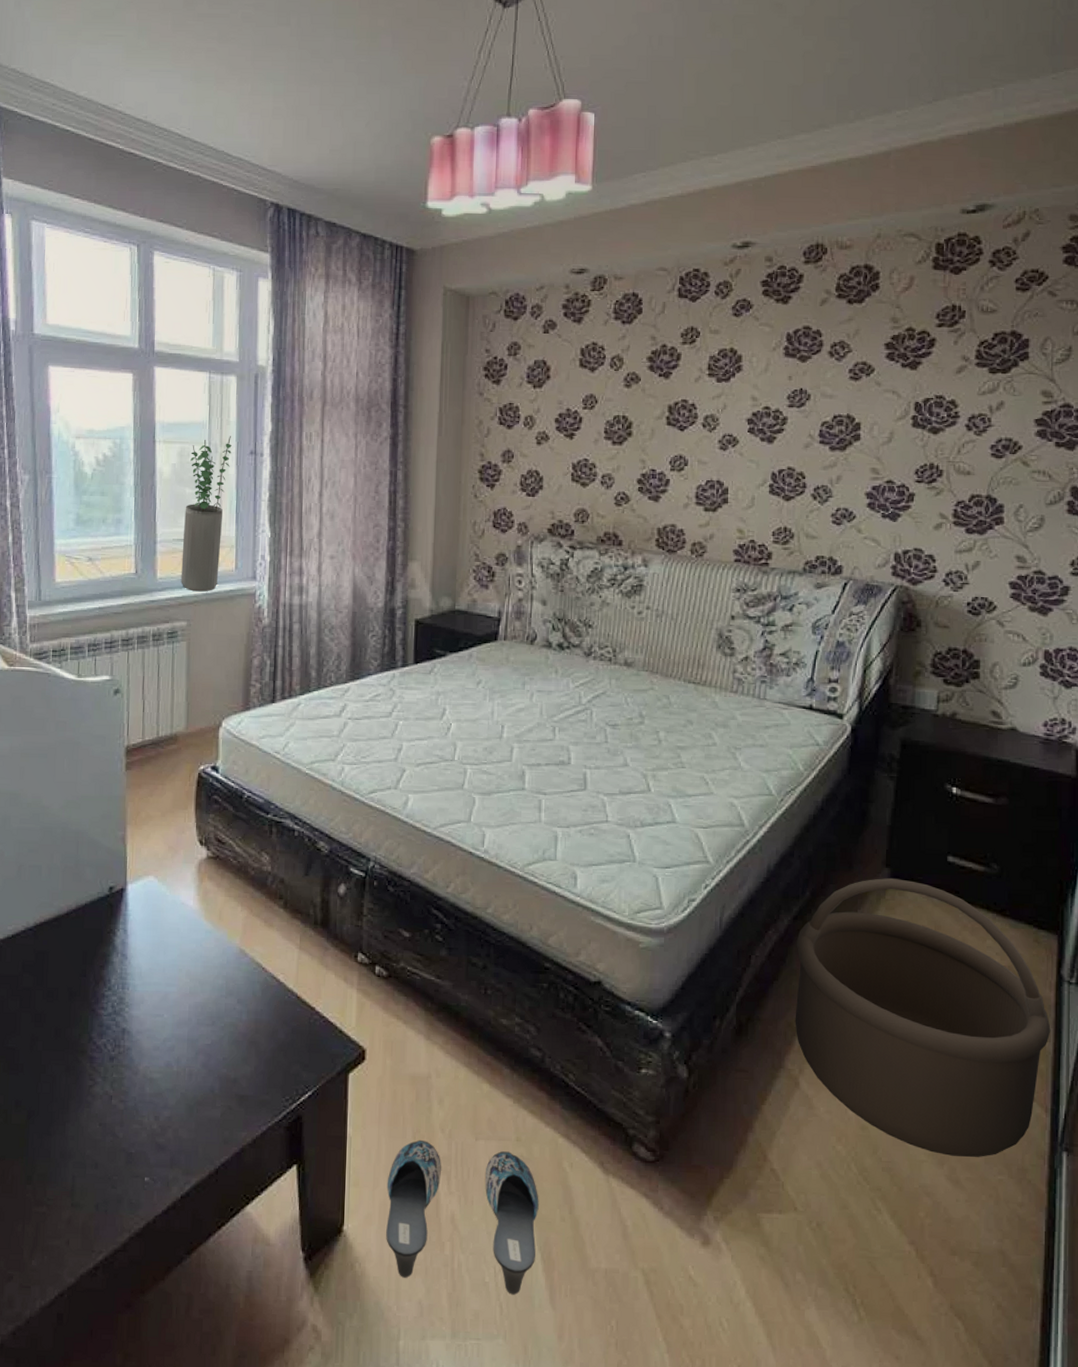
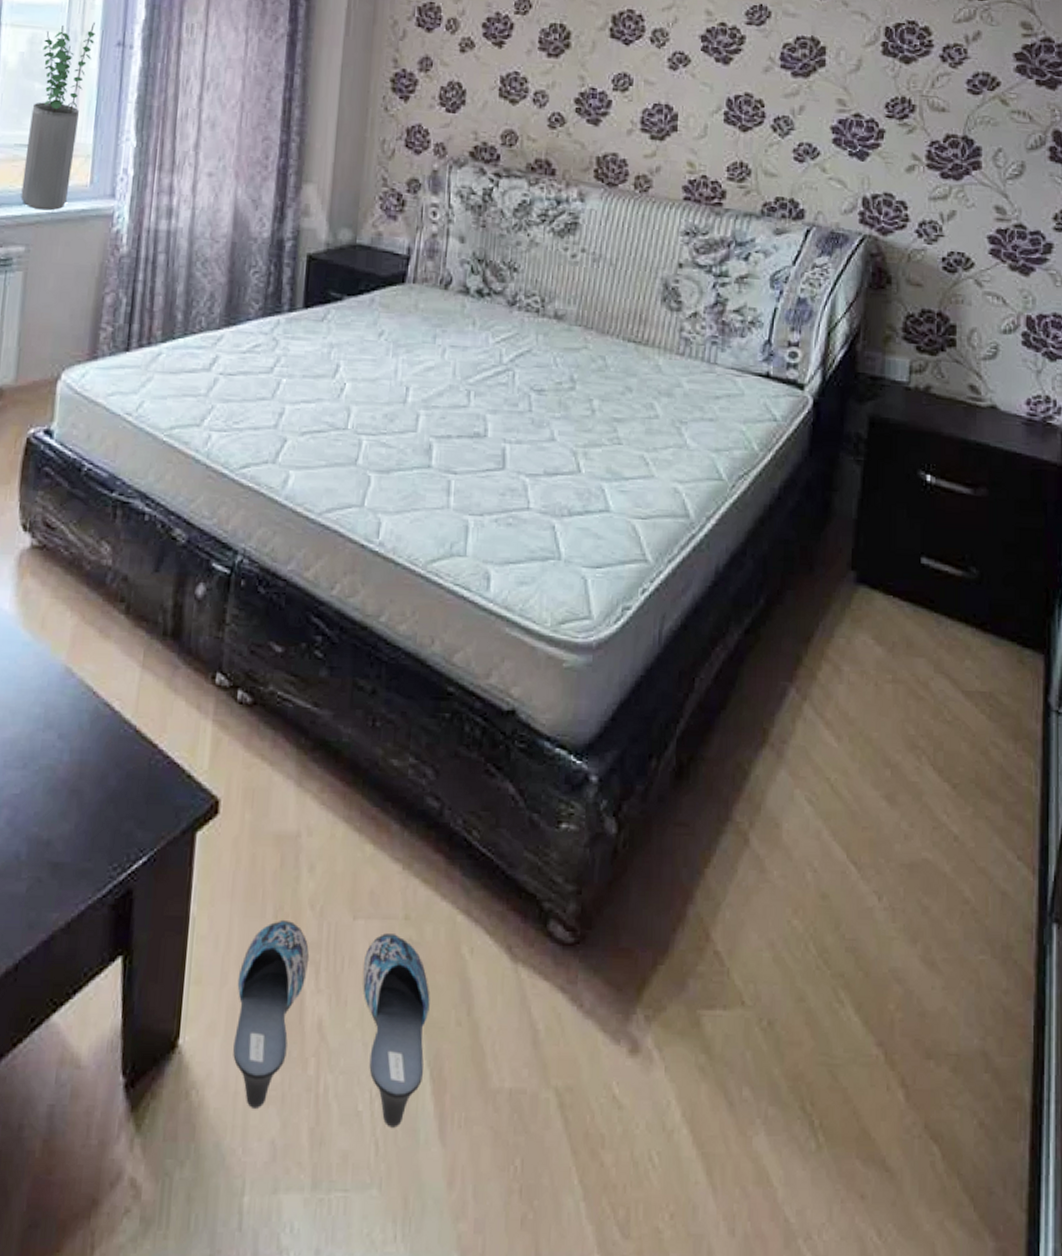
basket: present [795,878,1051,1157] -> none [745,583,1038,932]

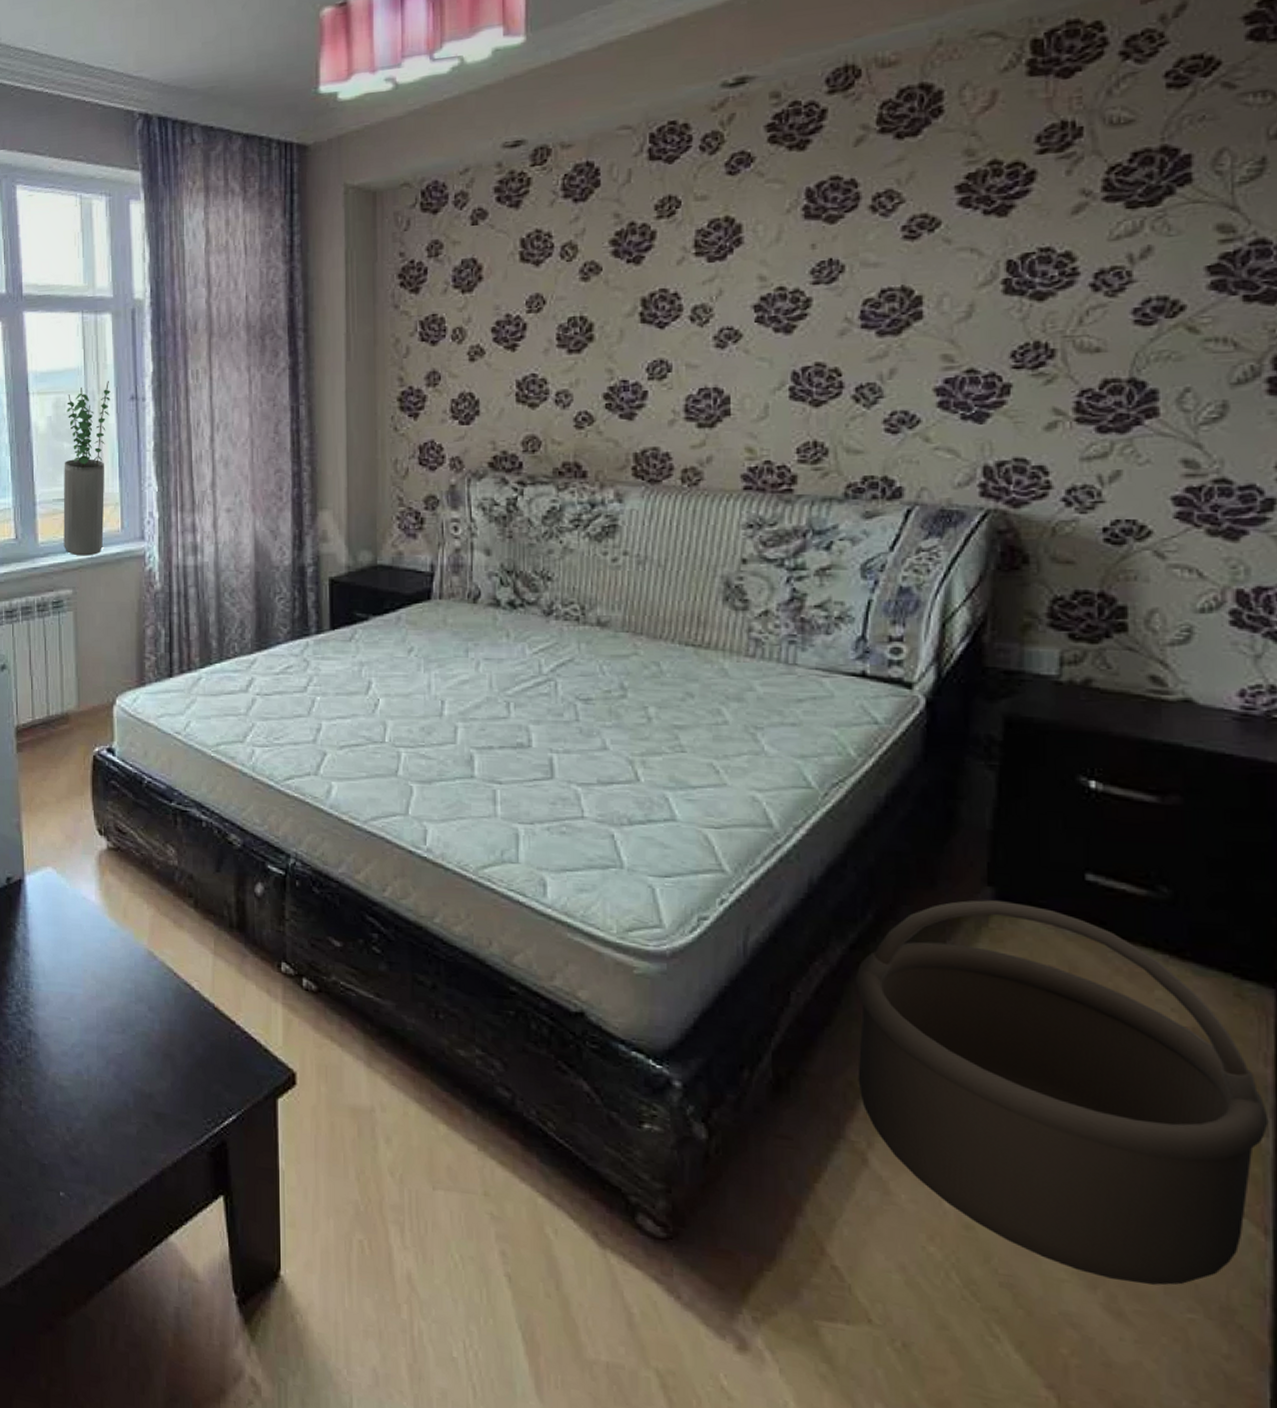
slippers: present [233,919,430,1128] -> none [328,1182,516,1378]
basket: none [745,583,1038,932] -> present [855,900,1269,1286]

